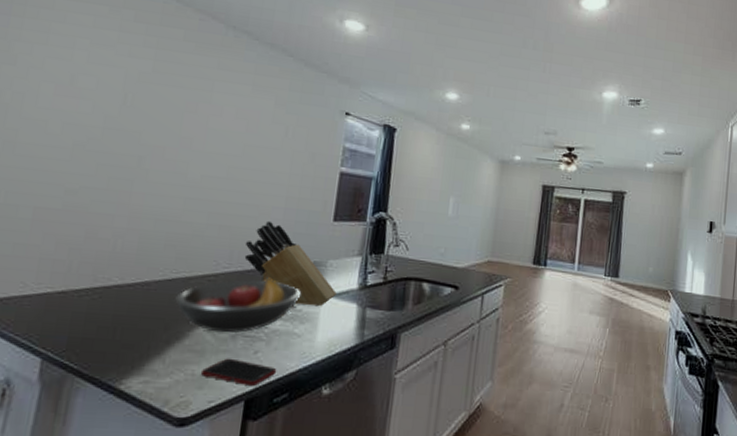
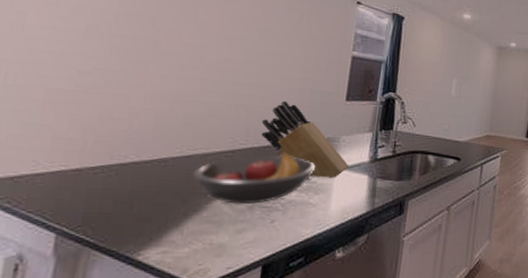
cell phone: present [201,358,277,387] -> none [220,227,293,253]

